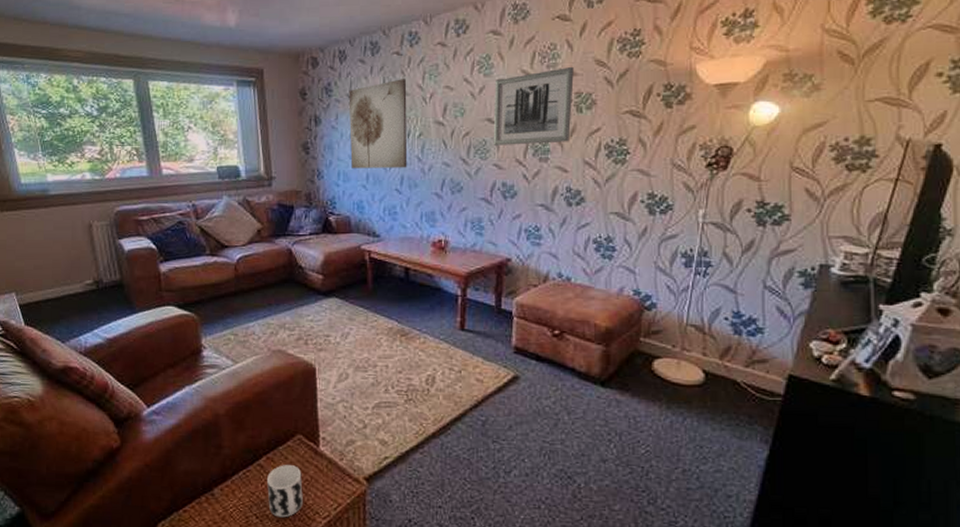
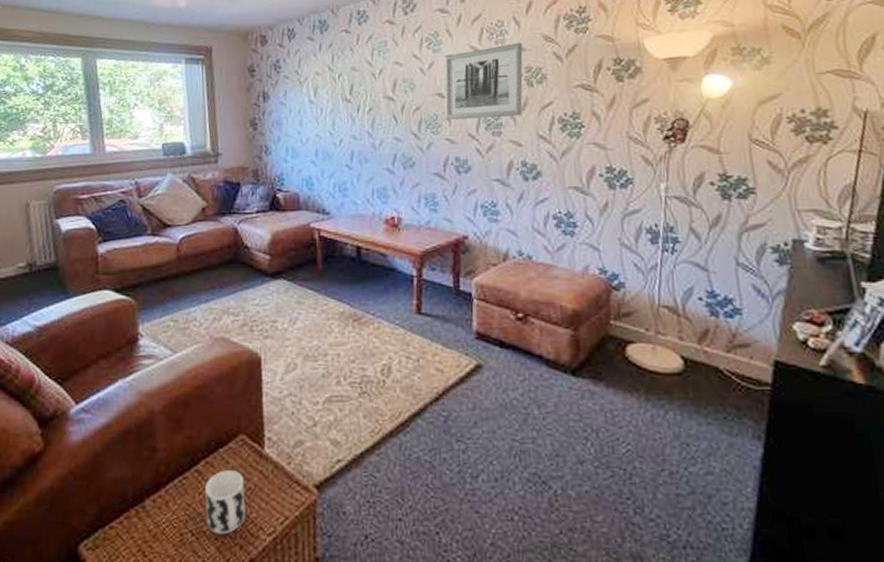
wall art: present [348,79,408,169] -> none [297,55,358,144]

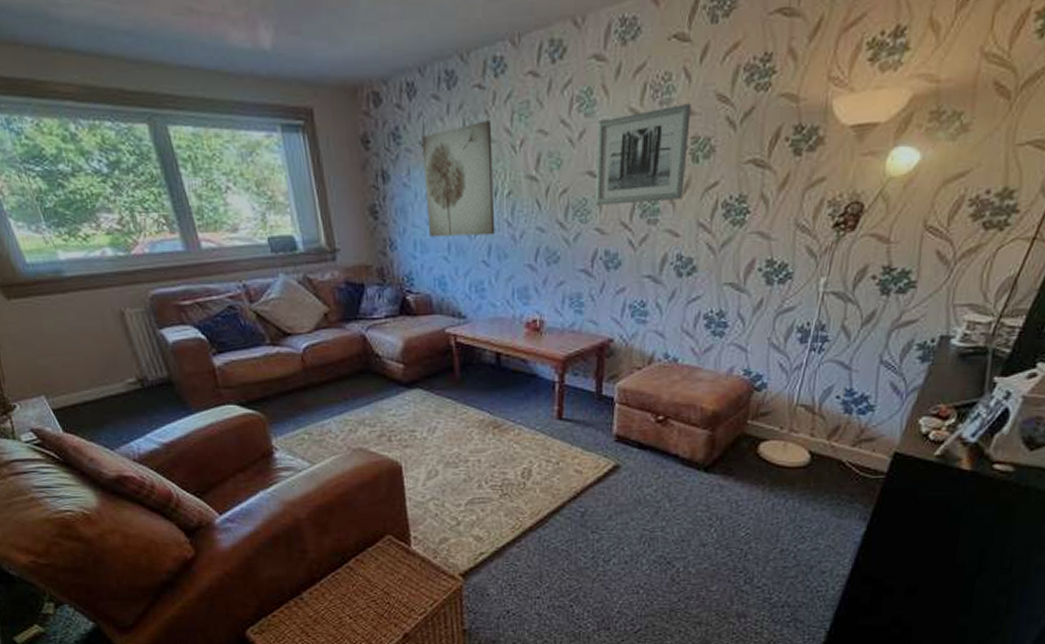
cup: present [205,470,246,535] -> none [358,566,397,617]
wall art: none [297,55,358,144] -> present [421,120,495,237]

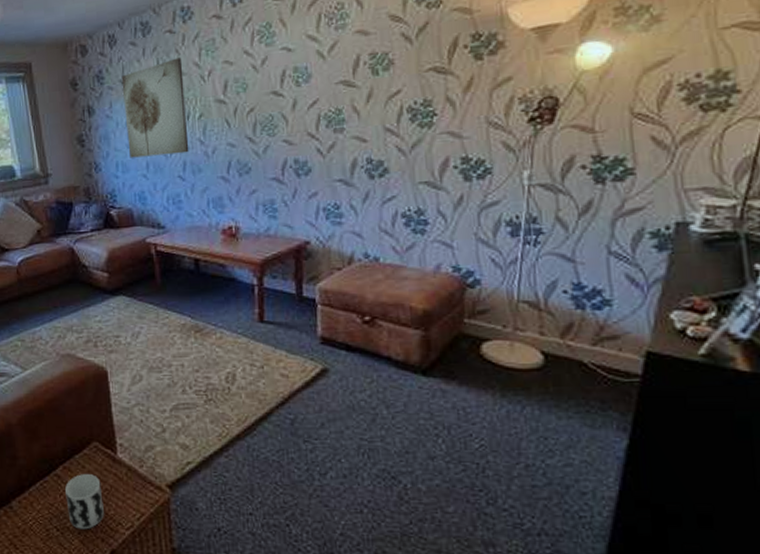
cup: none [358,566,397,617] -> present [65,474,104,530]
wall art: present [594,102,691,205] -> none [278,25,367,120]

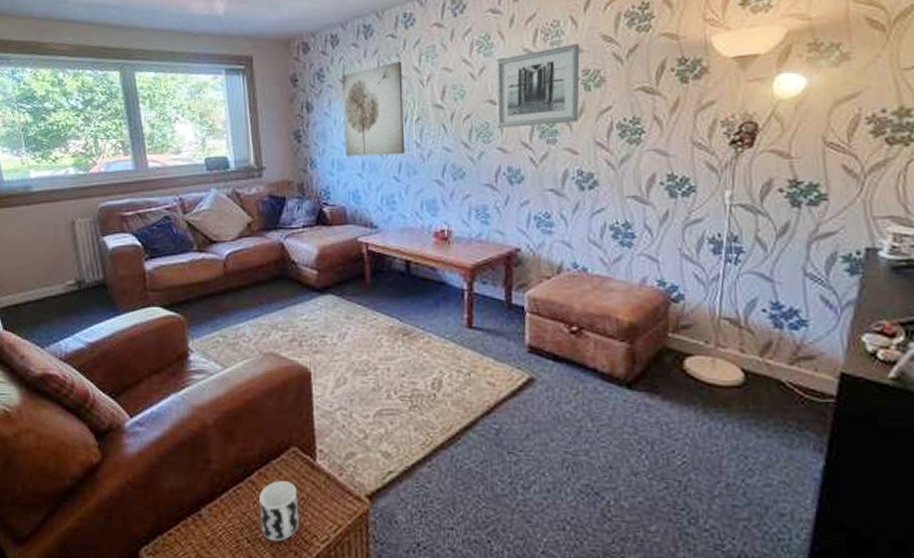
wall art: none [278,25,367,120] -> present [495,43,580,128]

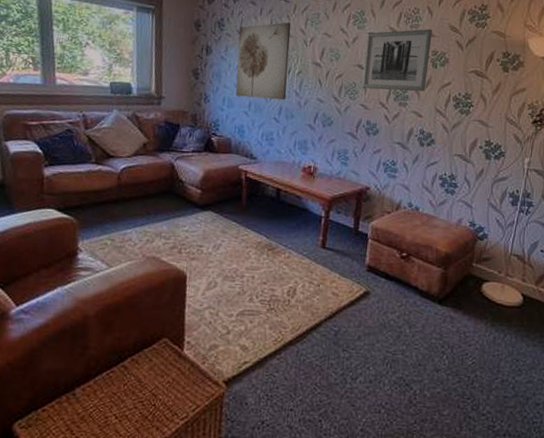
cup: present [259,481,299,542] -> none [129,367,165,418]

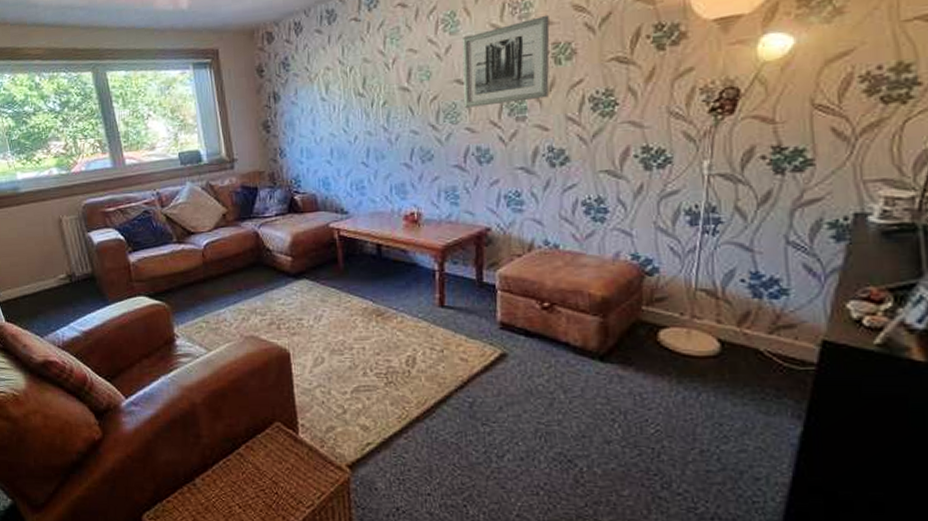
wall art: present [236,22,291,100] -> none [307,45,373,144]

